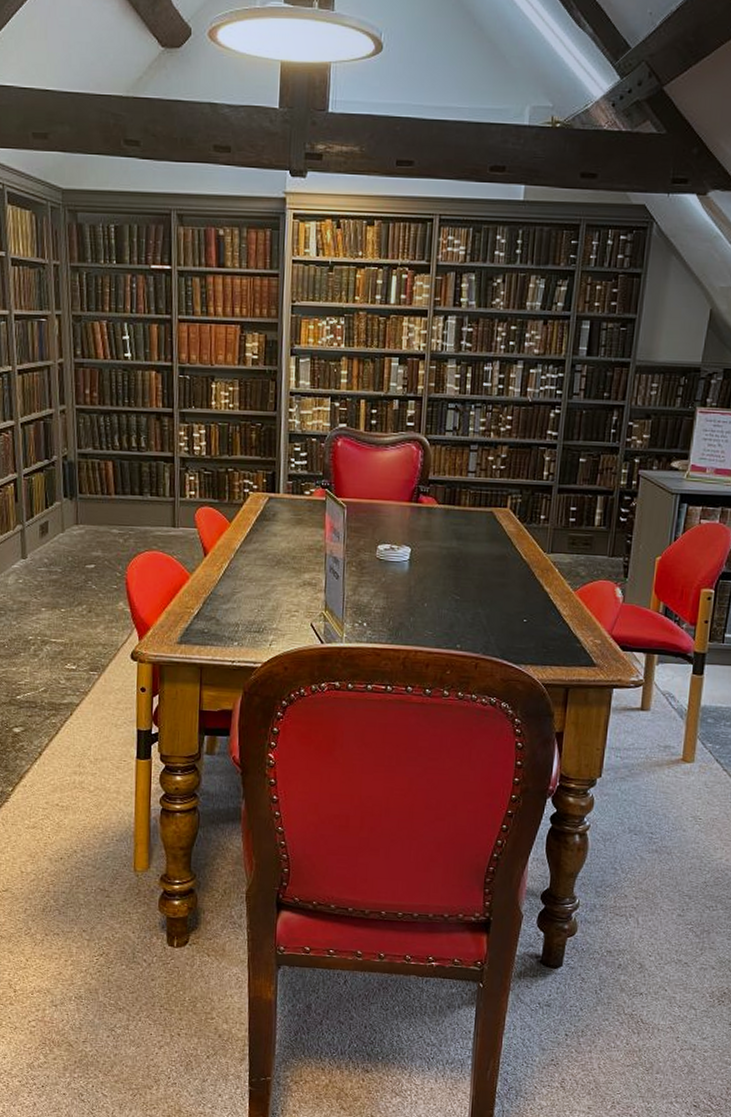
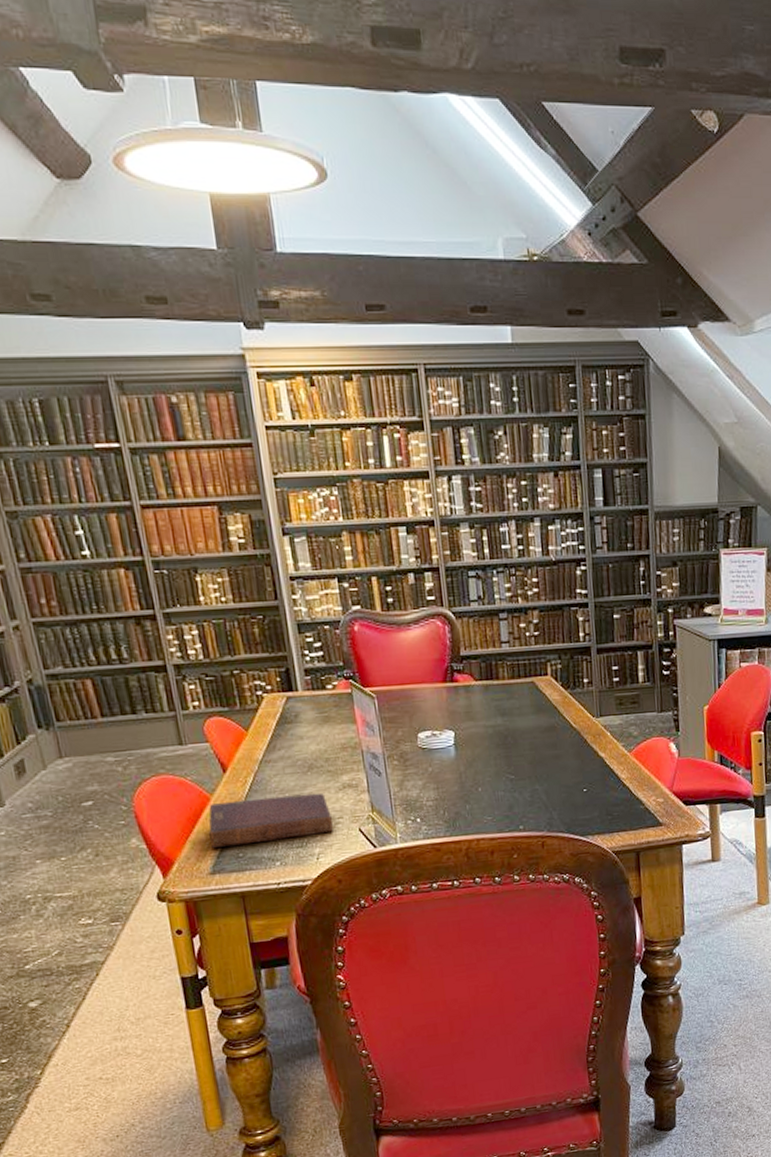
diary: none [183,582,290,623] -> present [208,793,333,848]

